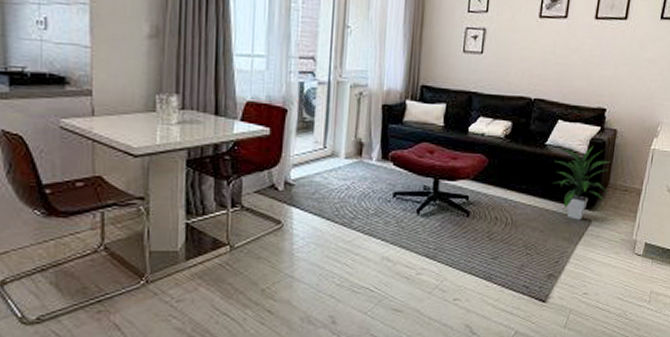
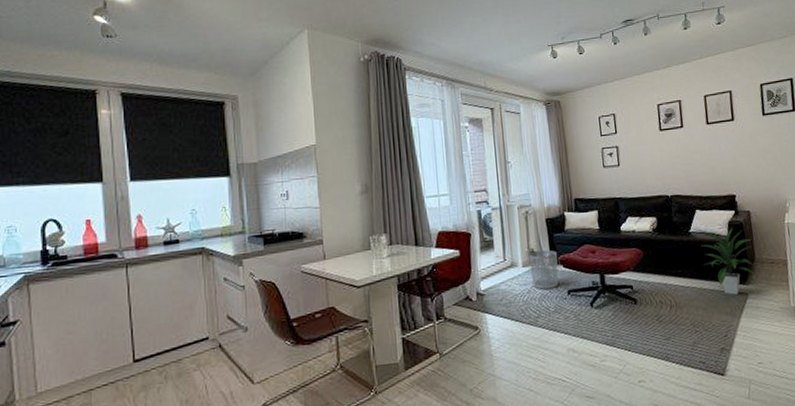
waste bin: none [353,141,390,188] -> present [528,250,559,289]

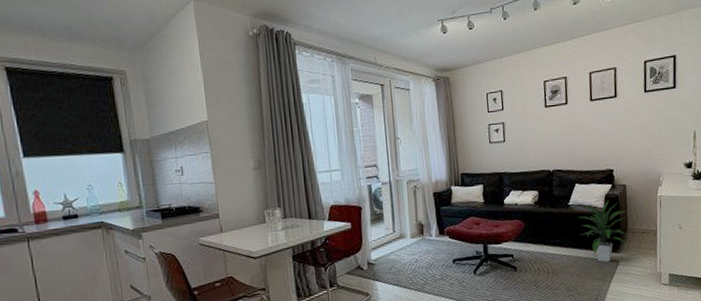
waste bin: present [528,250,559,289] -> none [417,222,445,259]

